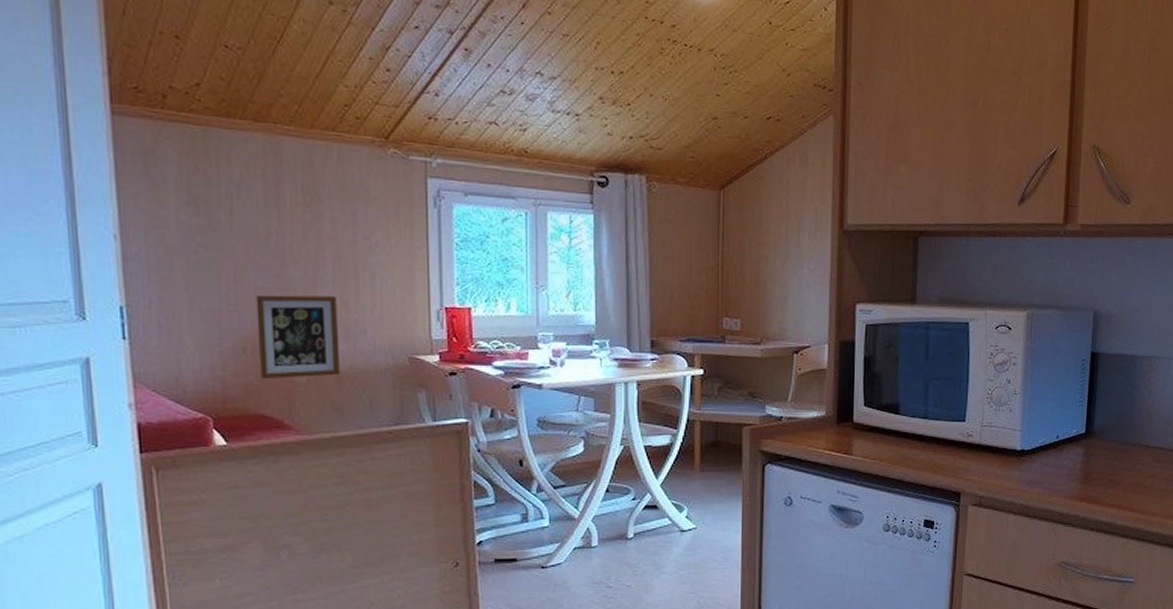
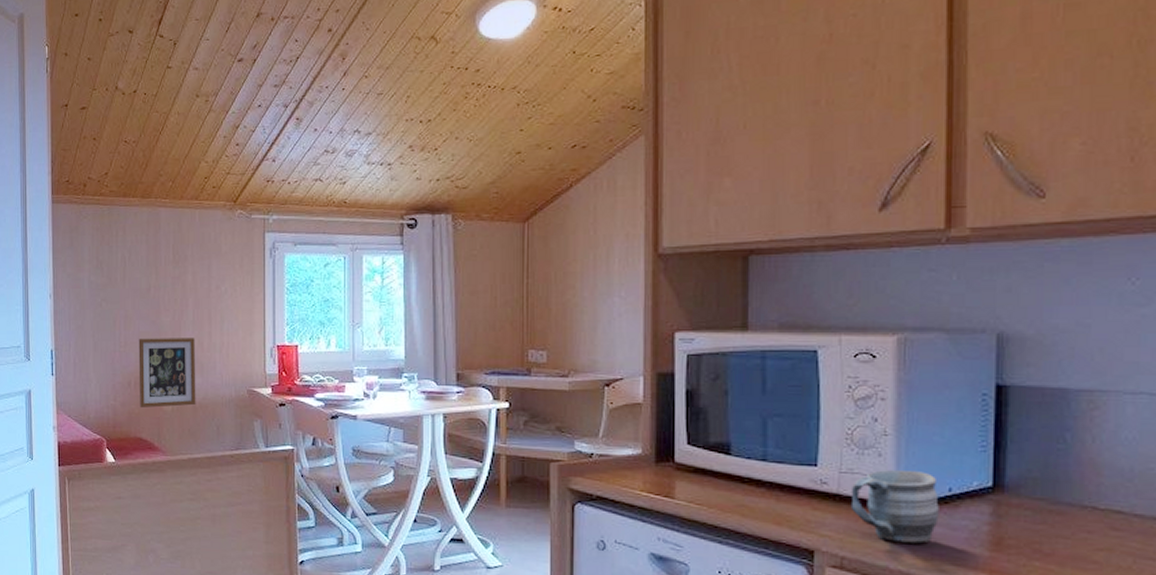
mug: none [988,423,1050,481] -> present [850,470,939,544]

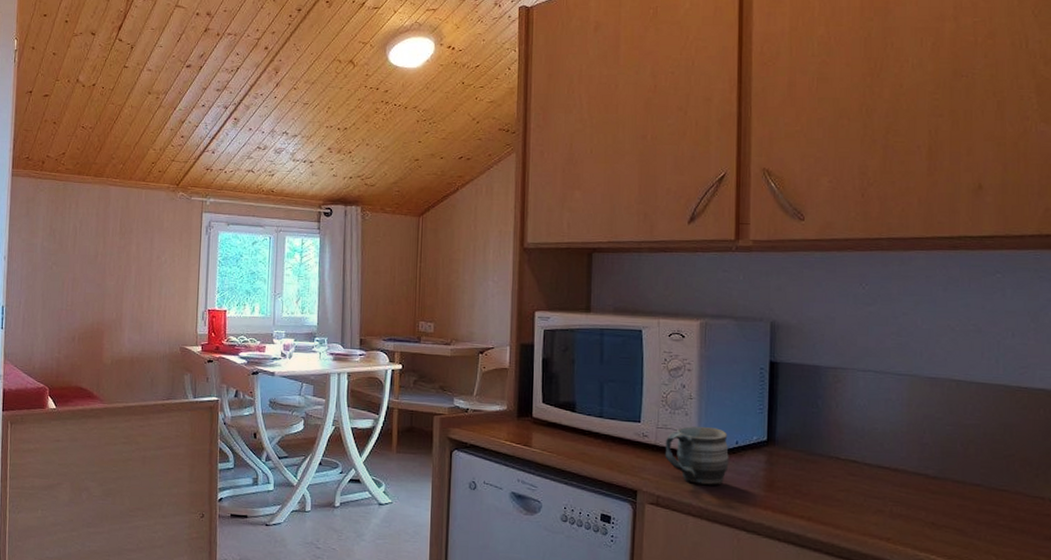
picture frame: present [138,338,196,408] -> none [82,298,136,361]

